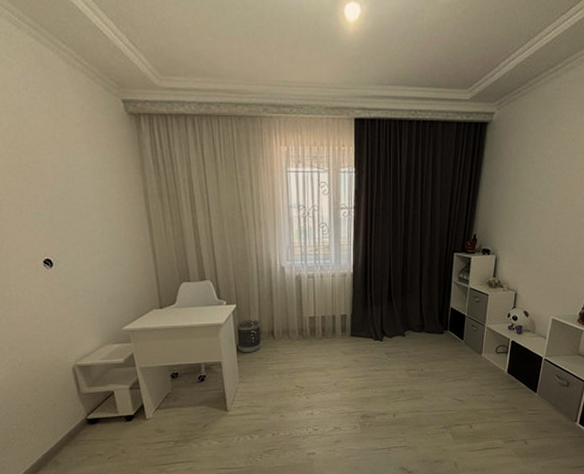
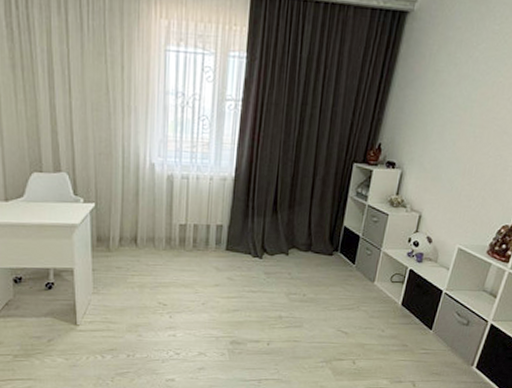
wastebasket: present [237,320,262,353] -> none [94,222,123,261]

